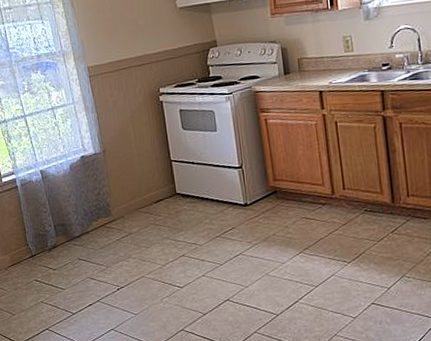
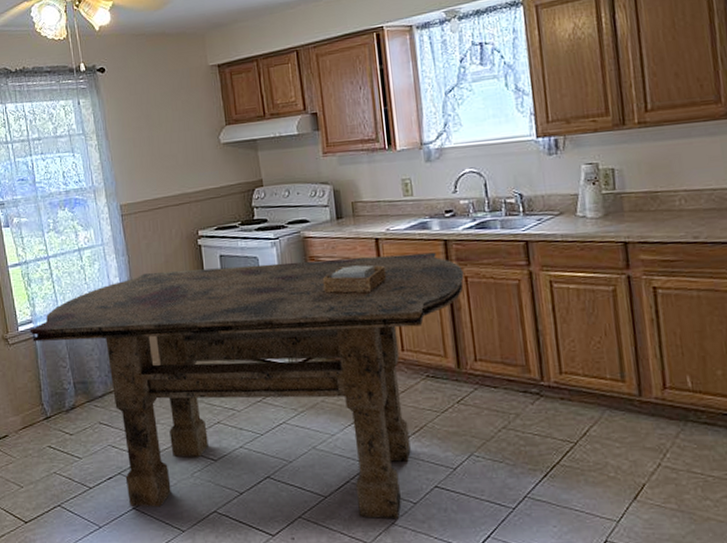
dining table: none [12,102,399,332] -> present [29,252,464,520]
napkin holder: none [272,115,330,141] -> present [322,265,387,293]

